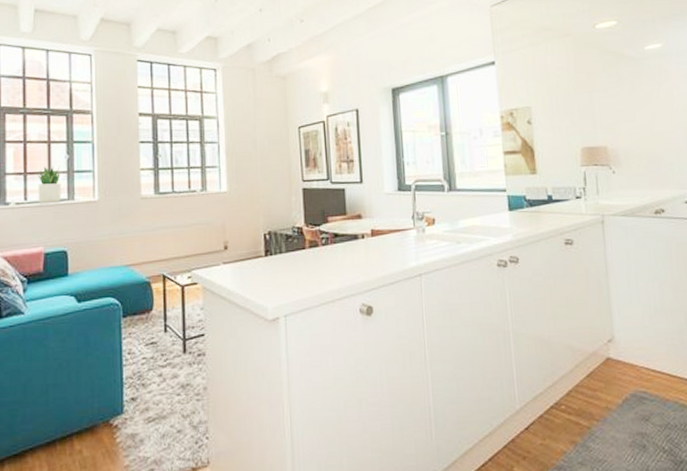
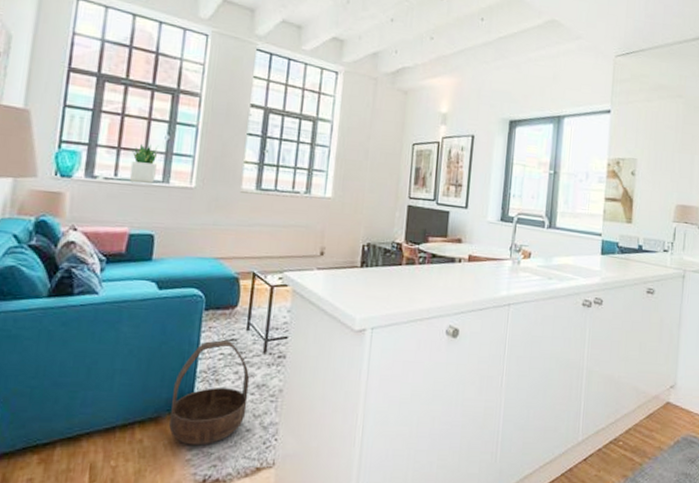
basket: none [104,343,175,452] -> present [169,339,250,446]

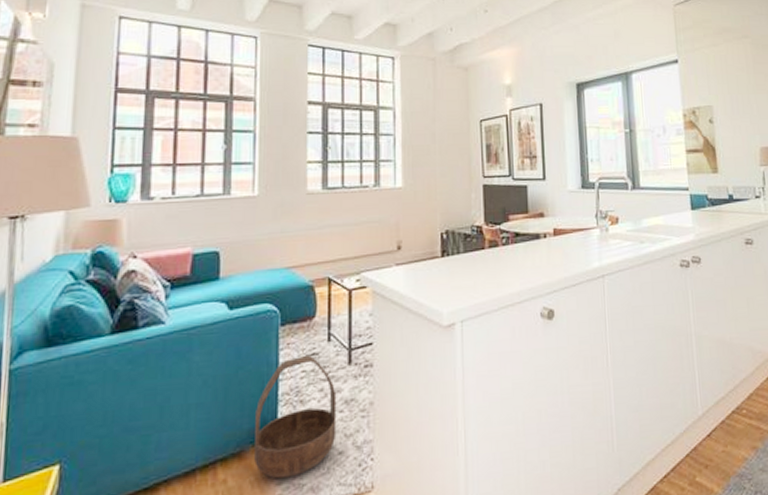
planter: present [129,143,159,185] -> none [188,156,216,199]

